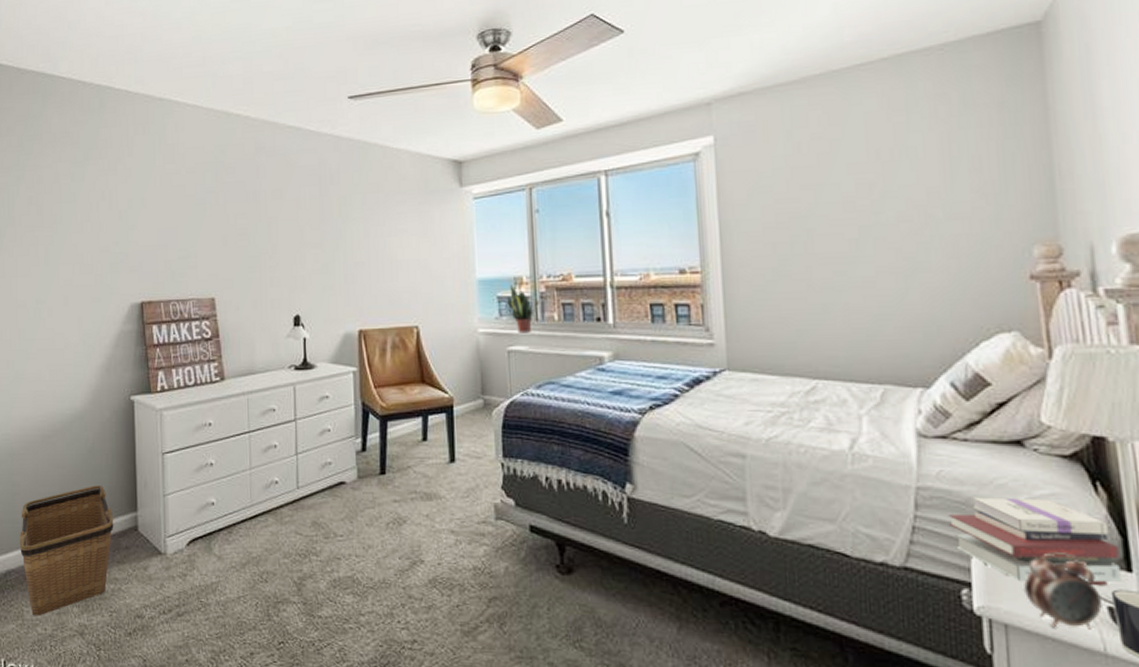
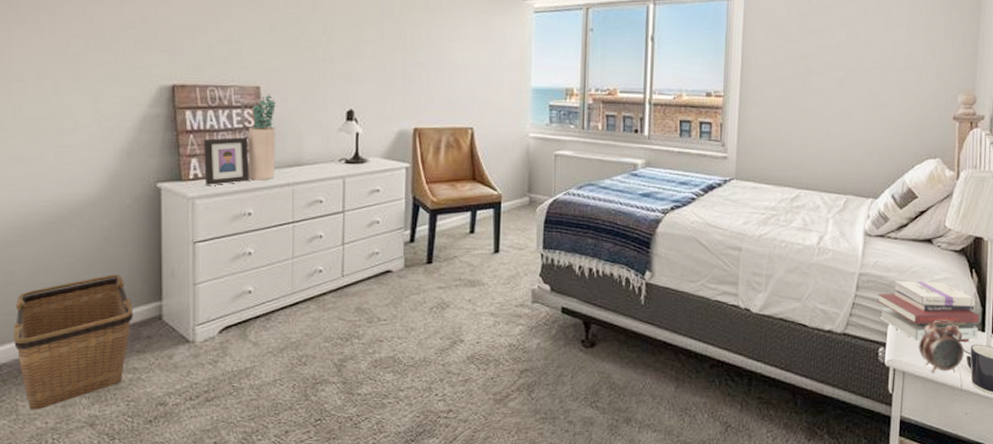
picture frame: none [168,348,209,398] -> present [203,137,249,186]
vase: none [206,304,231,391] -> present [248,94,276,181]
potted plant: present [507,285,540,333] -> none [558,95,587,140]

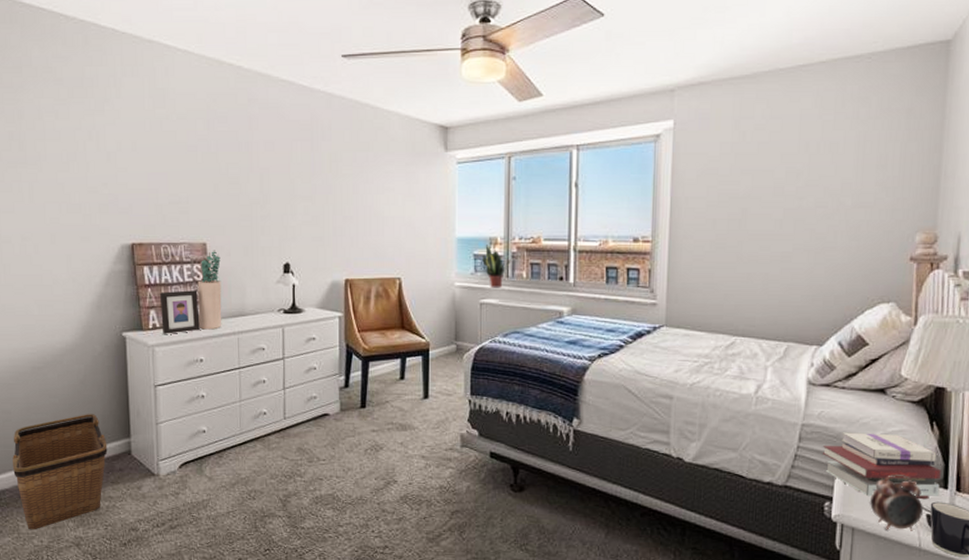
potted plant: none [558,95,587,140] -> present [482,245,511,288]

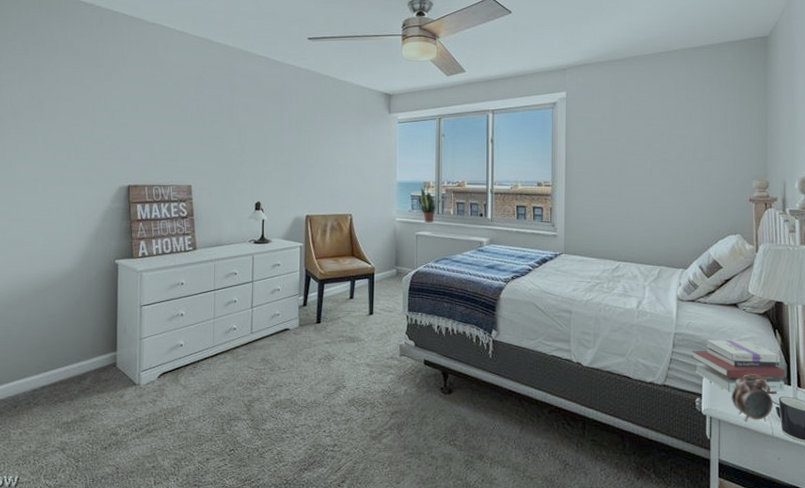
bicycle basket: present [12,414,108,530] -> none [9,331,96,437]
picture frame: present [159,290,200,335] -> none [149,224,183,262]
vase: present [197,250,222,330] -> none [181,191,203,258]

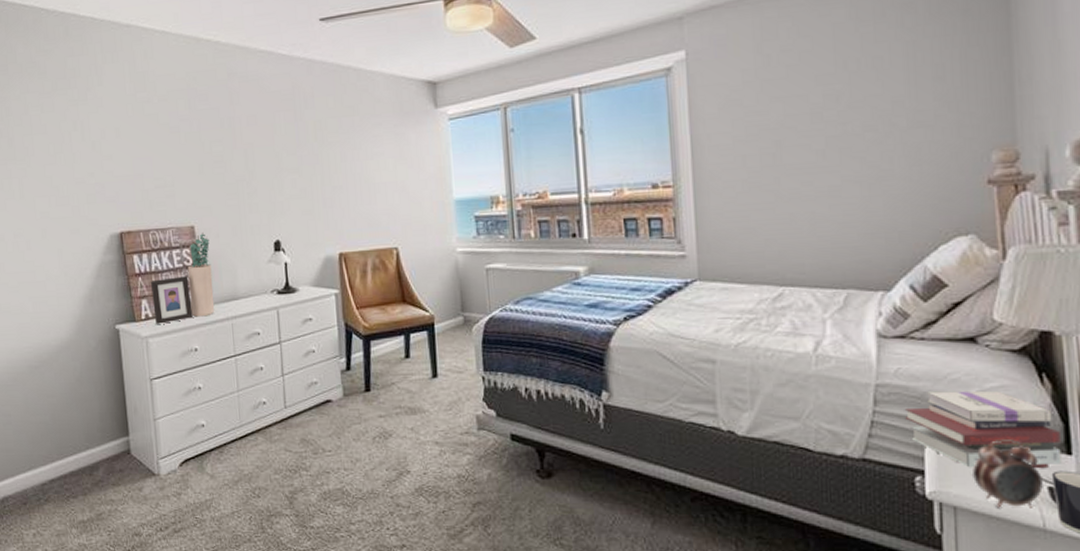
picture frame: none [149,224,183,262] -> present [150,276,193,325]
vase: none [181,191,203,258] -> present [187,232,215,317]
potted plant: present [418,187,441,223] -> none [484,204,517,251]

